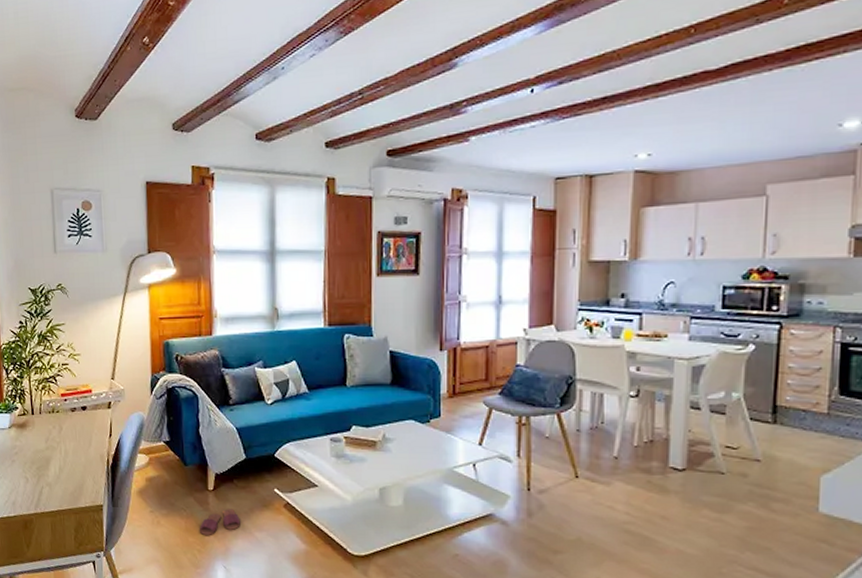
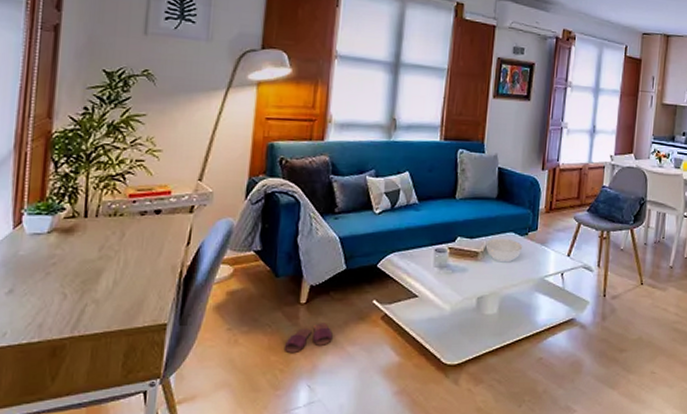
bowl: none [383,426,425,452] -> present [485,238,523,263]

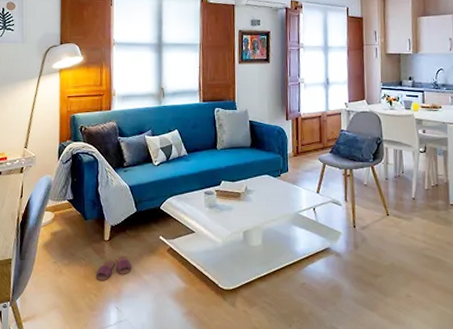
bowl: present [485,238,523,263] -> none [245,180,277,201]

